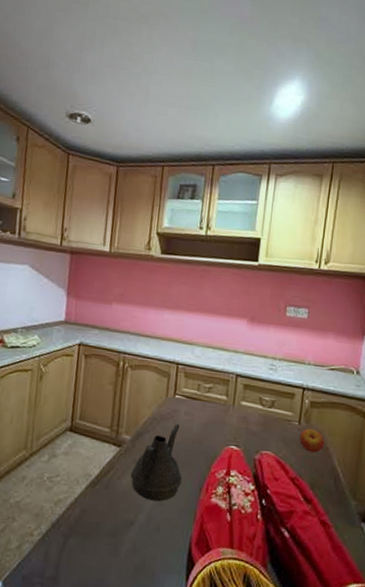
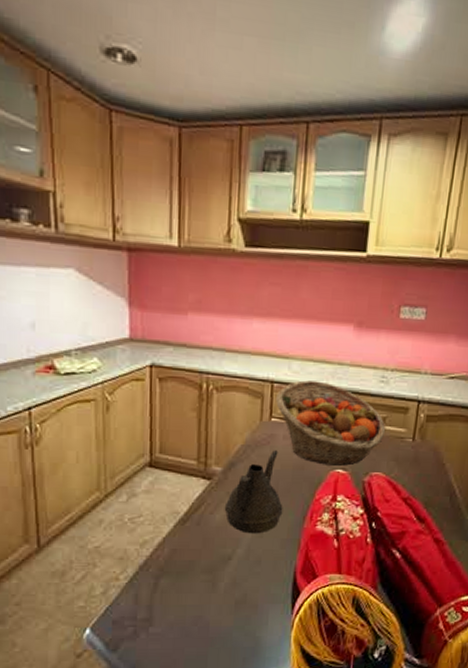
fruit basket: none [180,364,275,443] -> present [276,380,386,466]
apple: present [299,429,325,453] -> none [413,445,441,470]

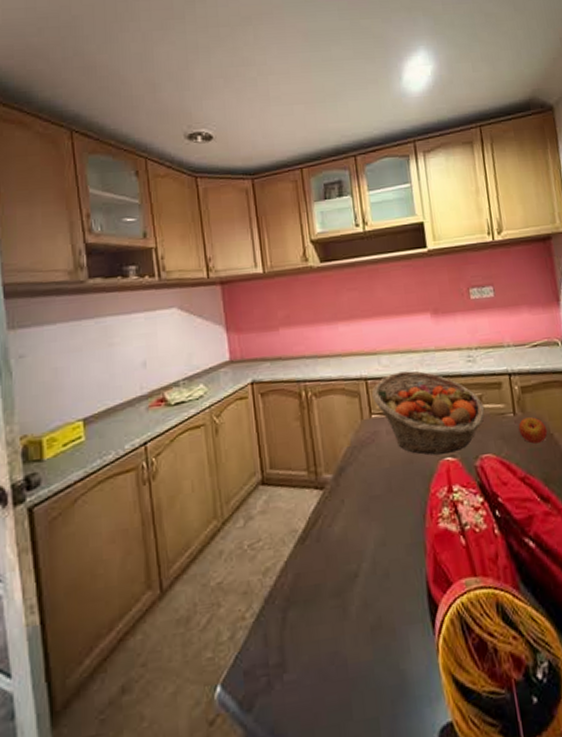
teapot: present [224,450,283,534] -> none [341,447,401,544]
apple: none [413,445,441,470] -> present [518,417,548,444]

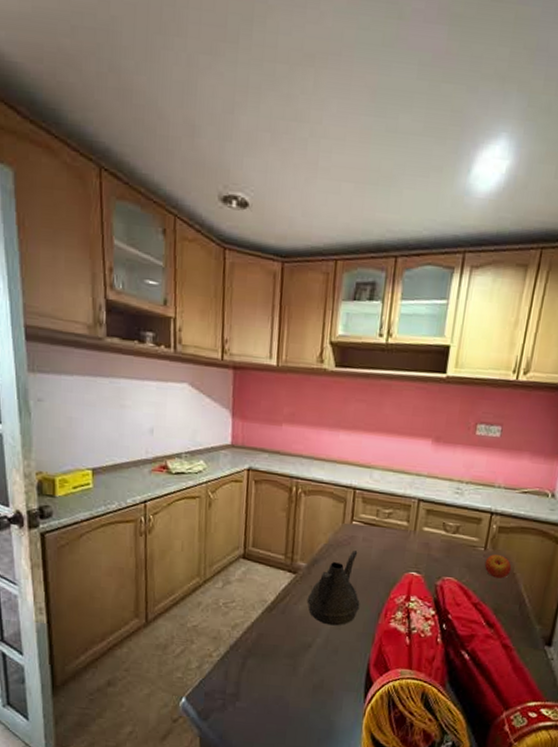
teapot: none [341,447,401,544] -> present [307,550,360,626]
fruit basket: present [372,370,485,455] -> none [357,488,460,569]

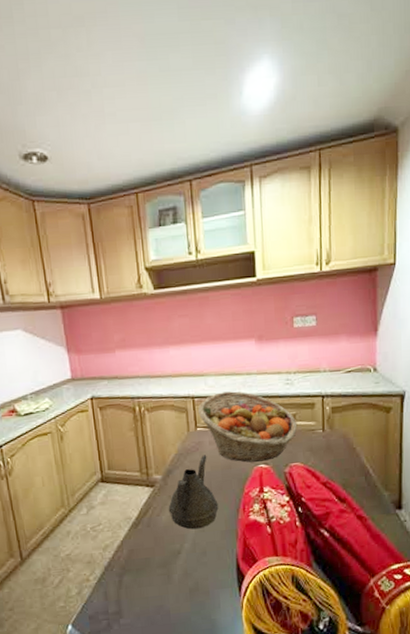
fruit basket: none [357,488,460,569] -> present [198,391,298,463]
apple: present [484,554,512,578] -> none [325,433,351,455]

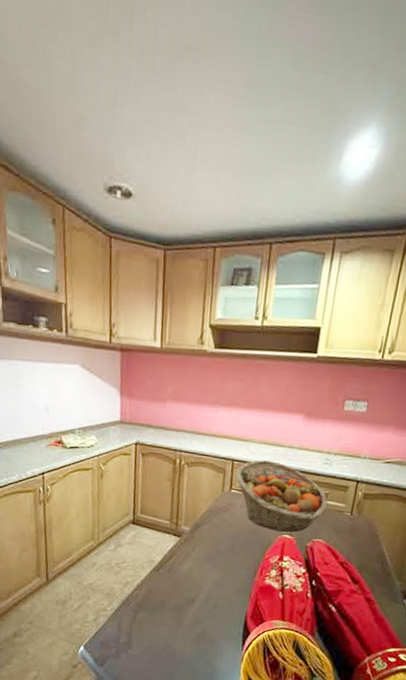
teapot: present [168,455,219,530] -> none [190,516,238,583]

